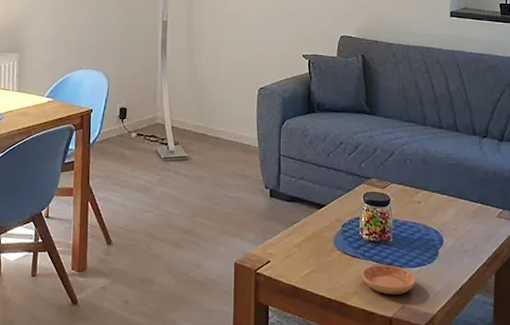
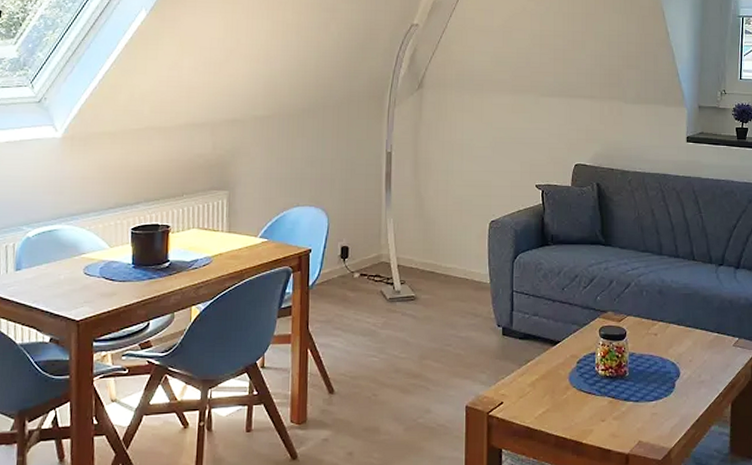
saucer: present [361,265,416,295] -> none [597,401,653,431]

